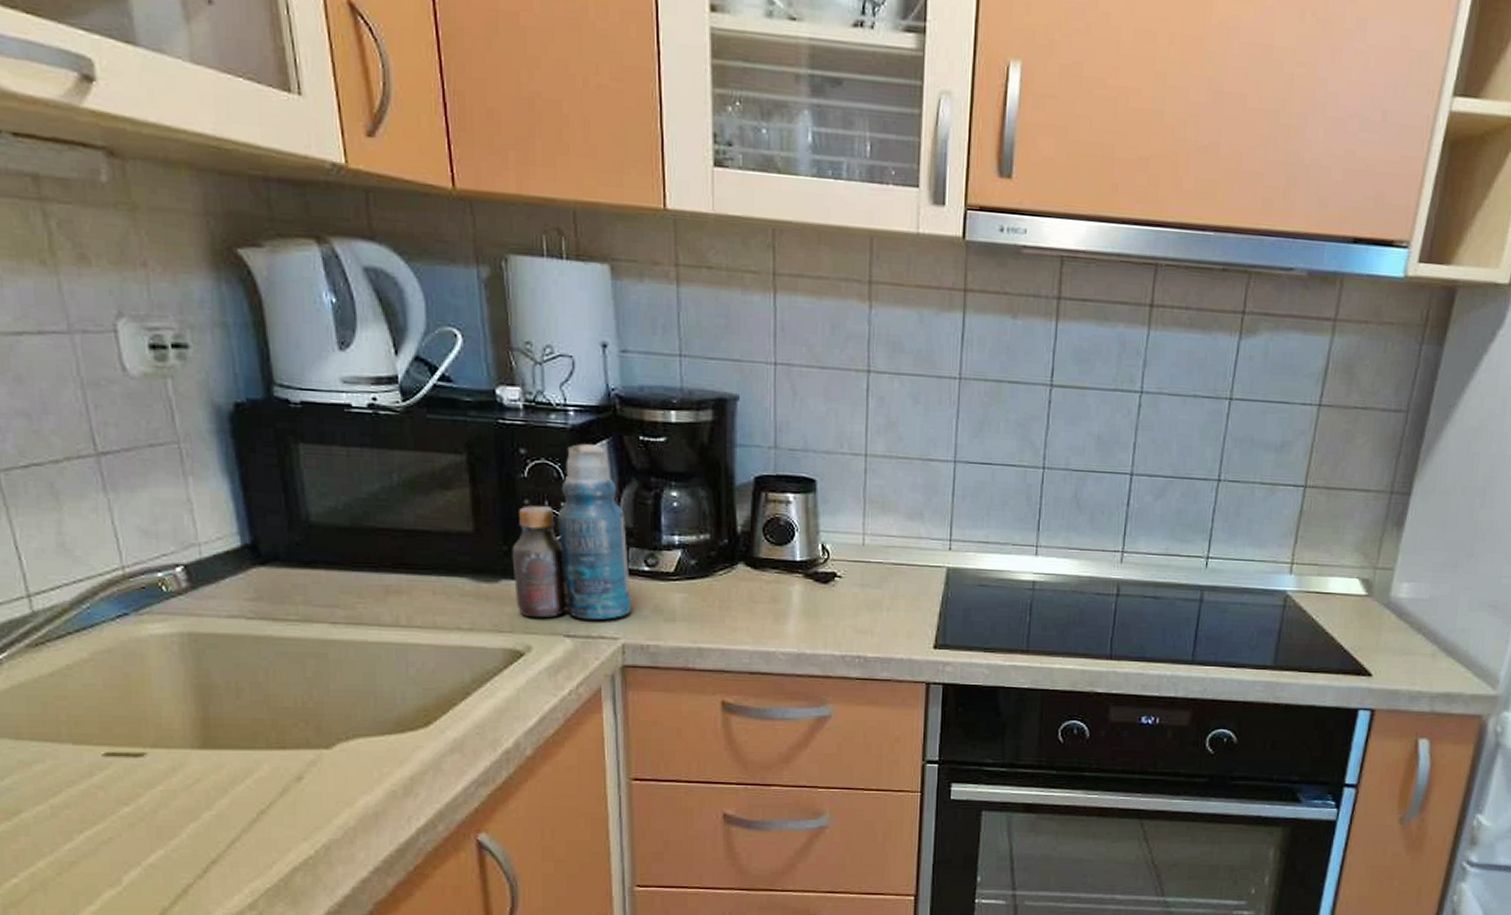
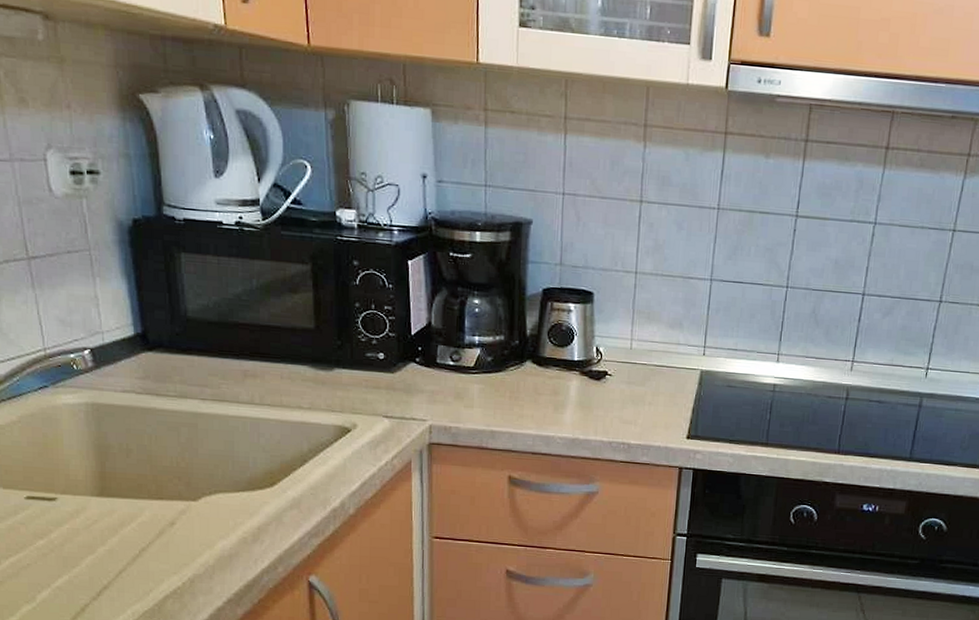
bottle: present [512,443,632,619] -> none [344,257,439,404]

